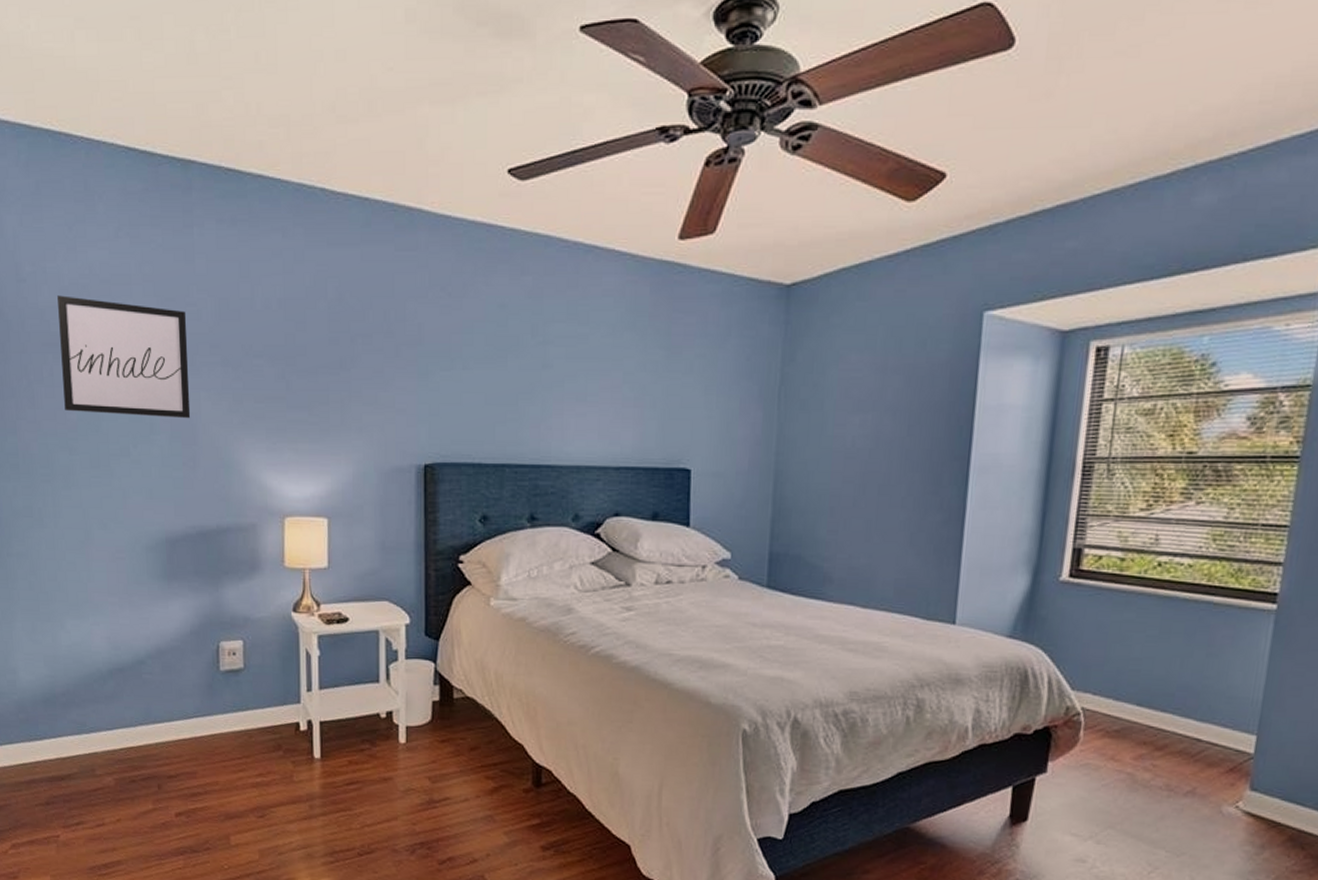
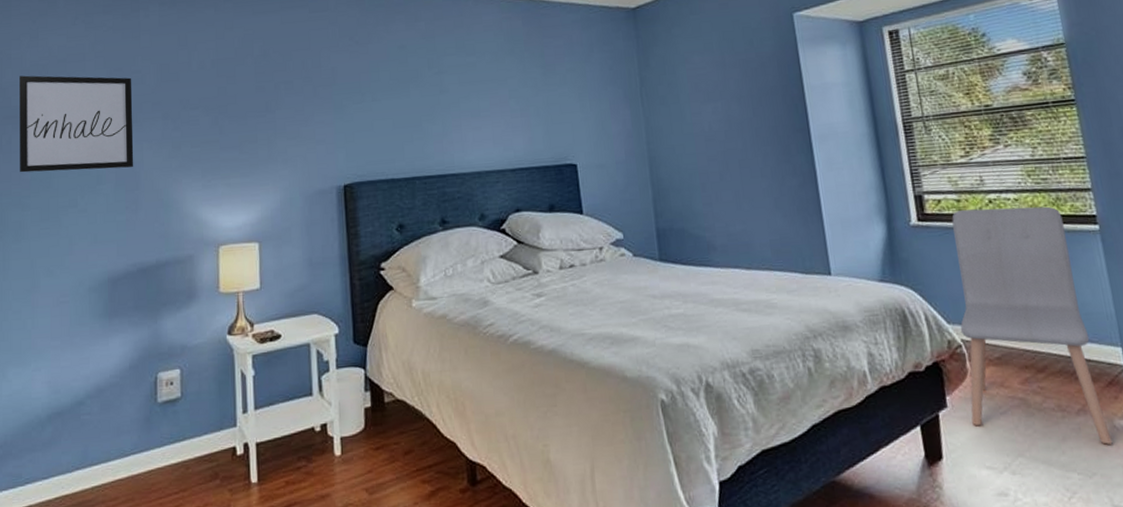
chair: none [1069,571,1238,828] -> present [952,206,1113,445]

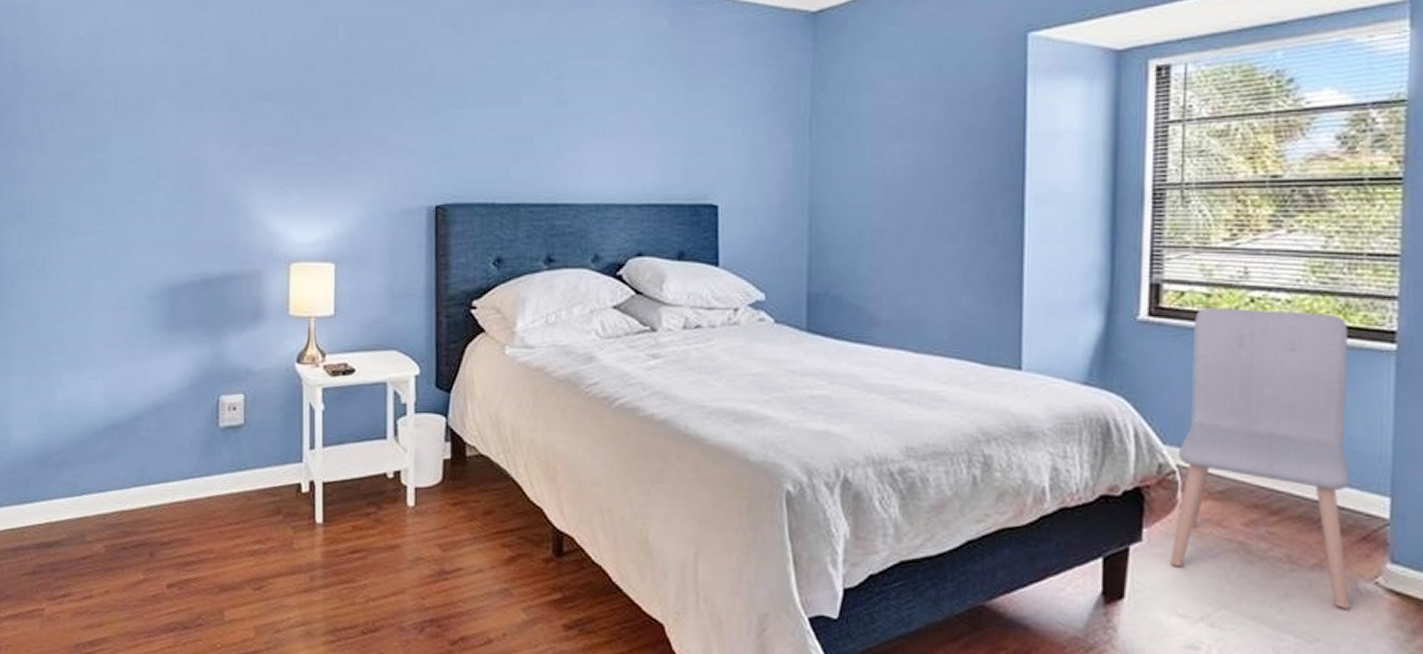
wall art: present [19,75,134,173] -> none [72,45,198,164]

